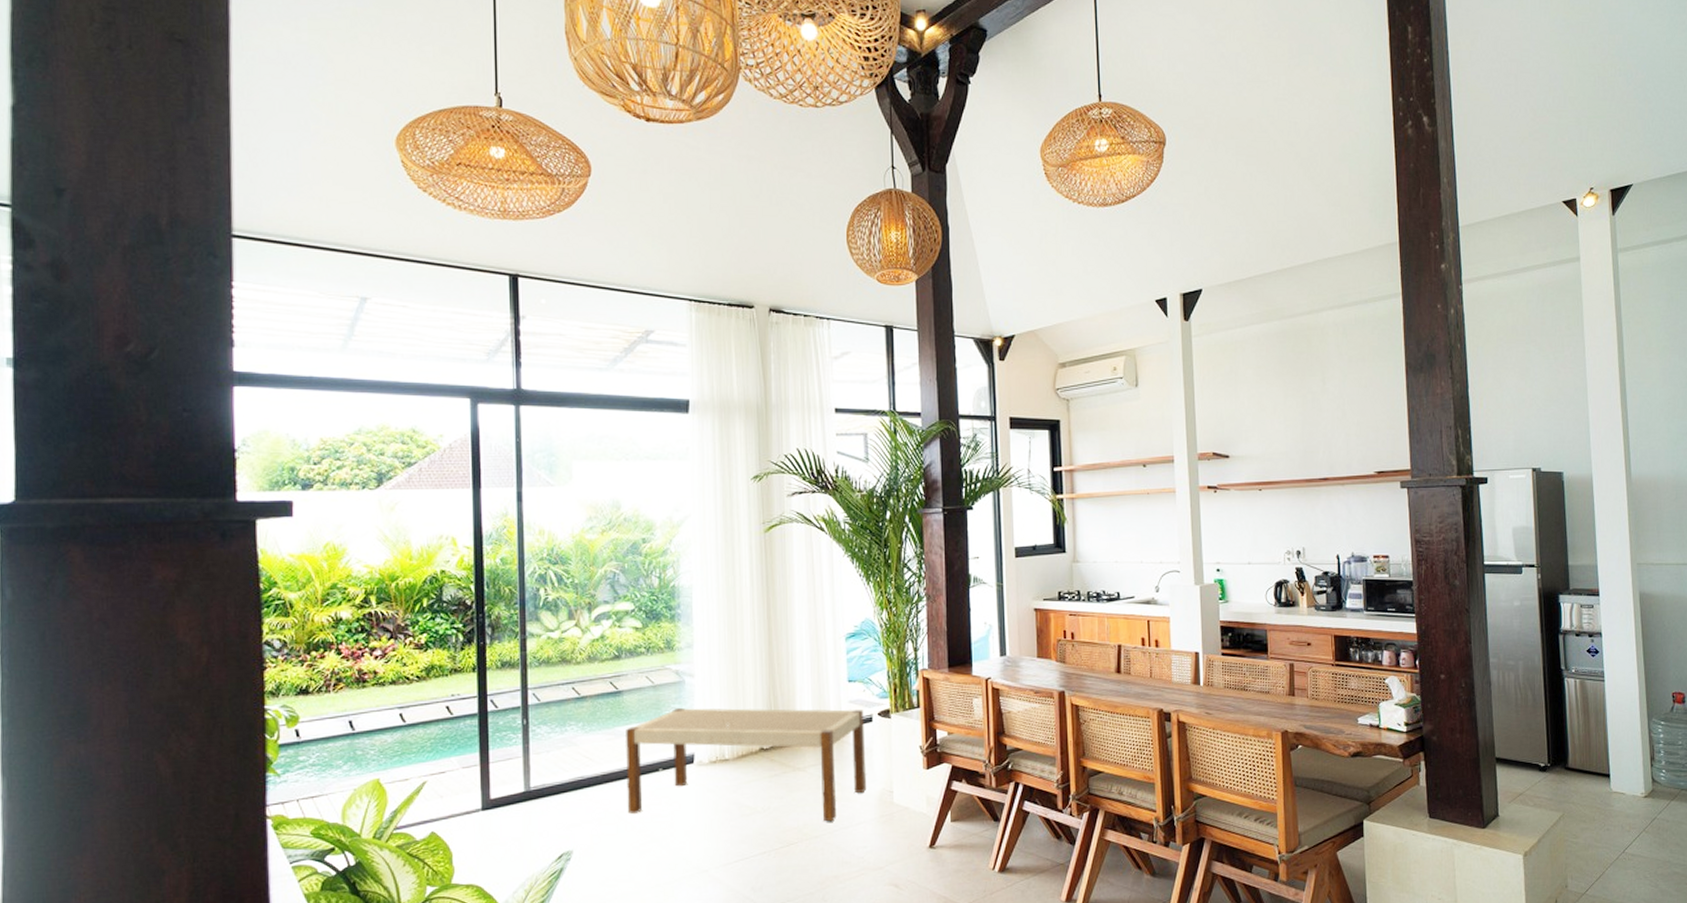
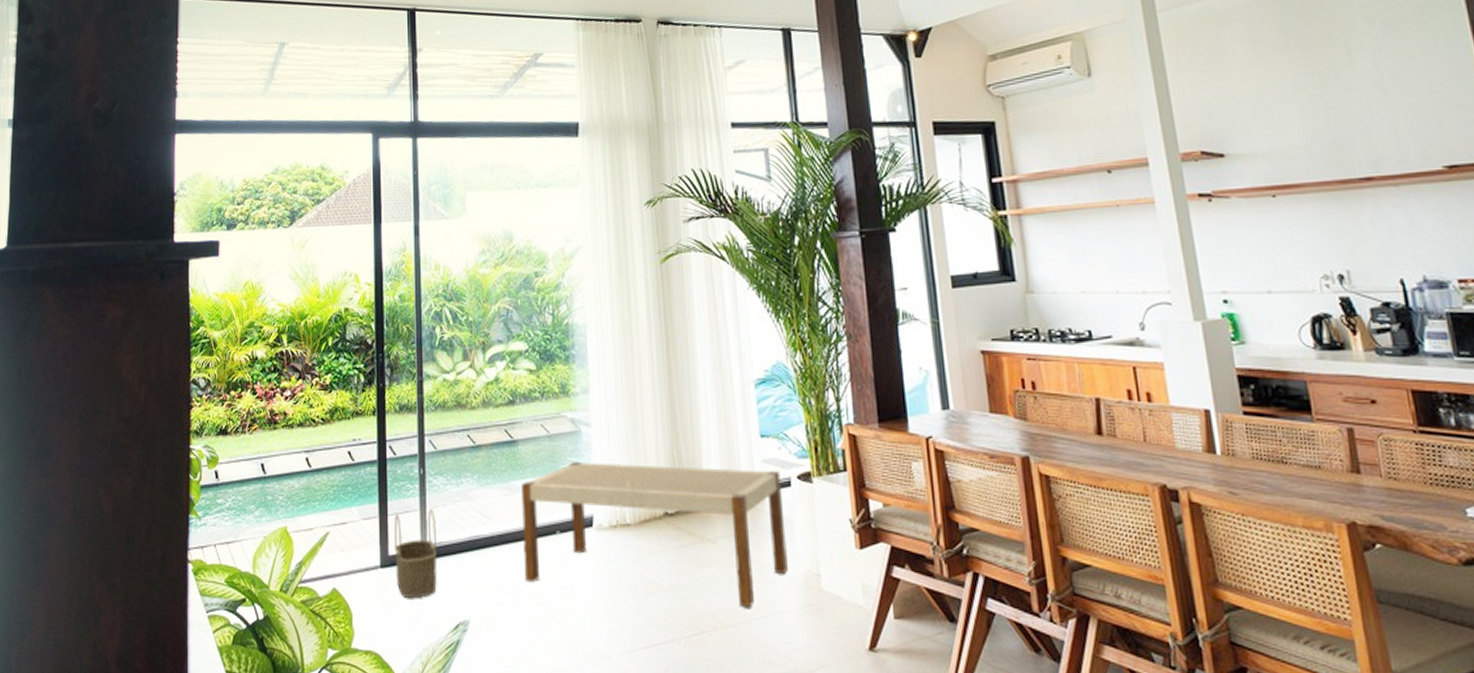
wicker basket: none [496,755,541,835] -> present [394,508,438,598]

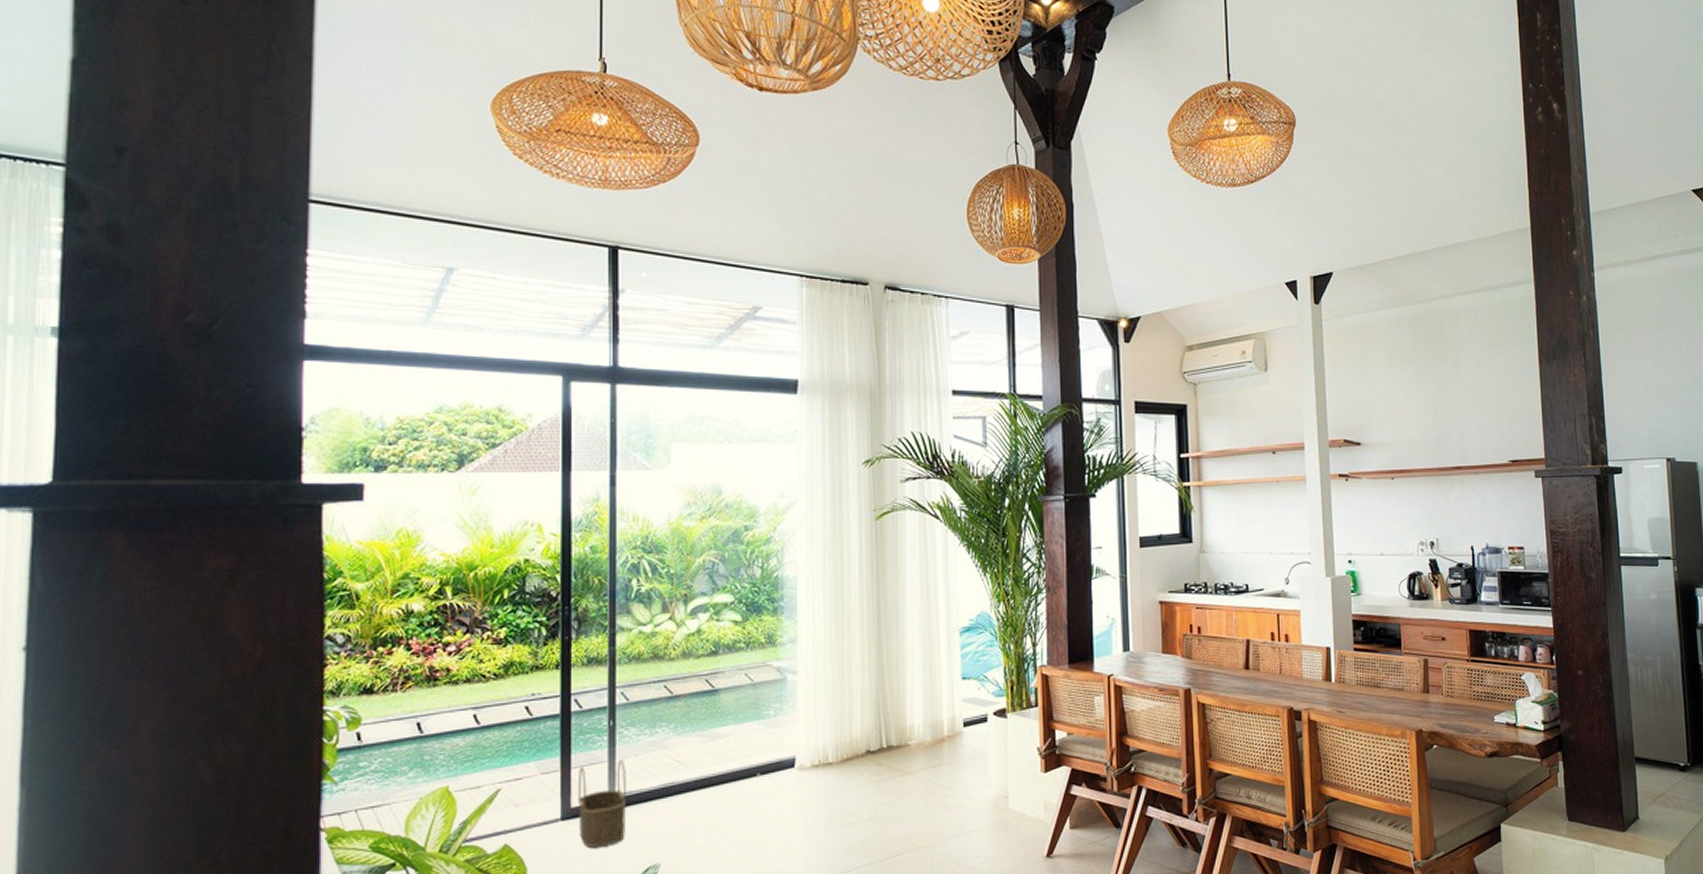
bench: present [521,462,788,608] -> none [721,707,980,830]

